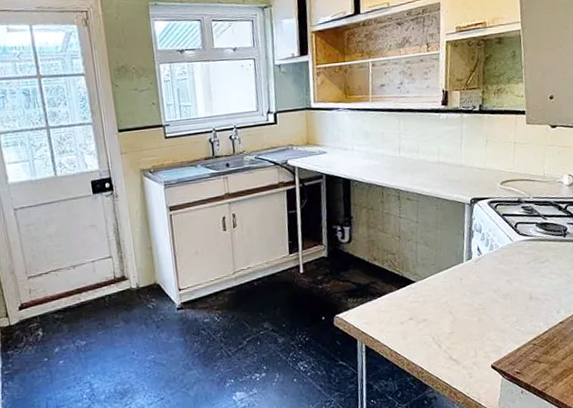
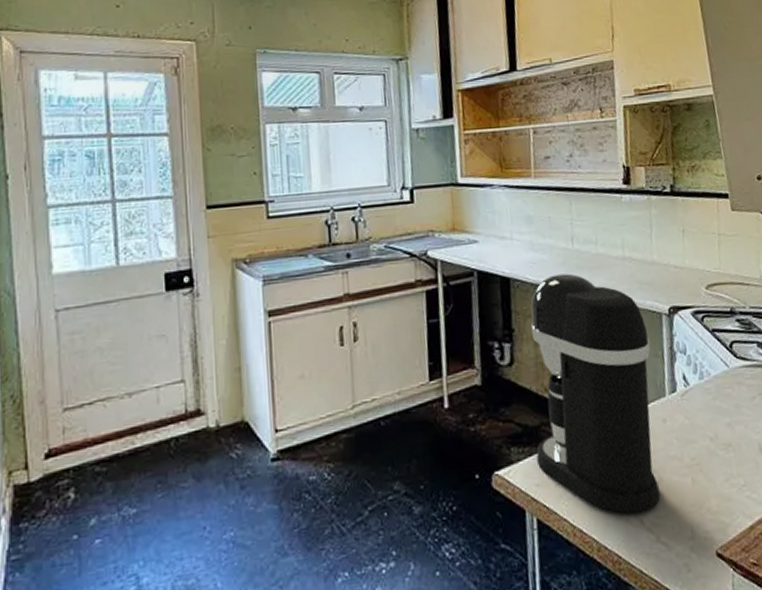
coffee maker: none [365,175,455,341] -> present [530,273,660,514]

